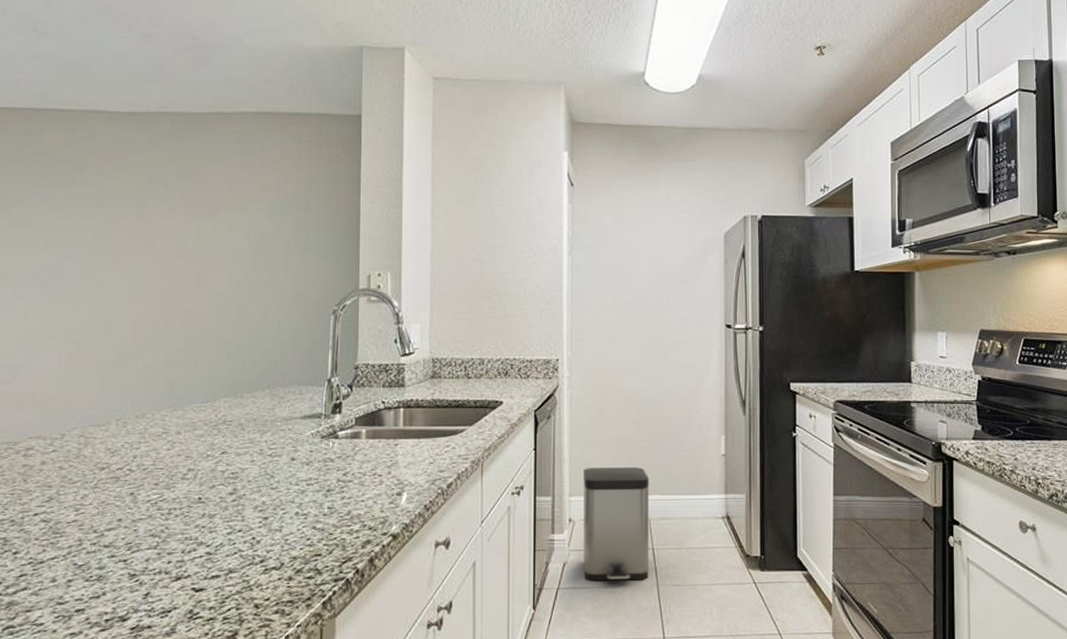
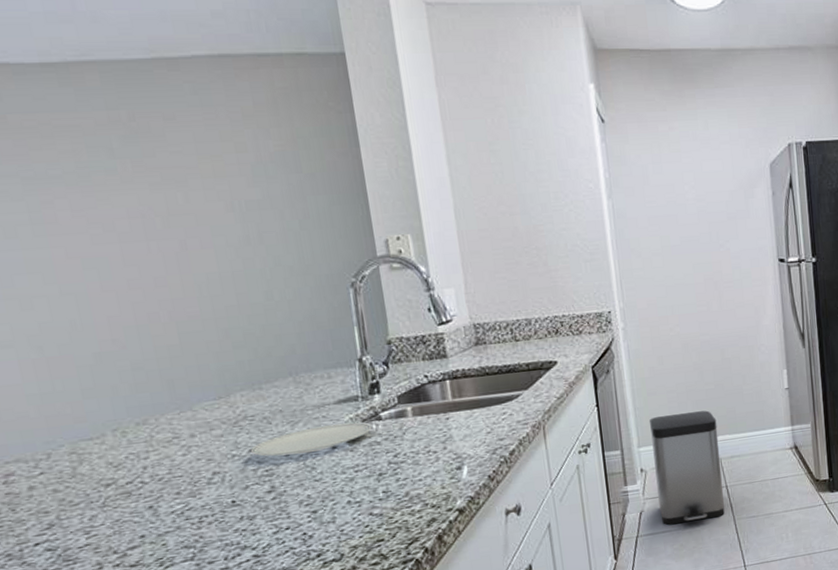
plate: none [222,438,329,462] -> present [250,422,372,457]

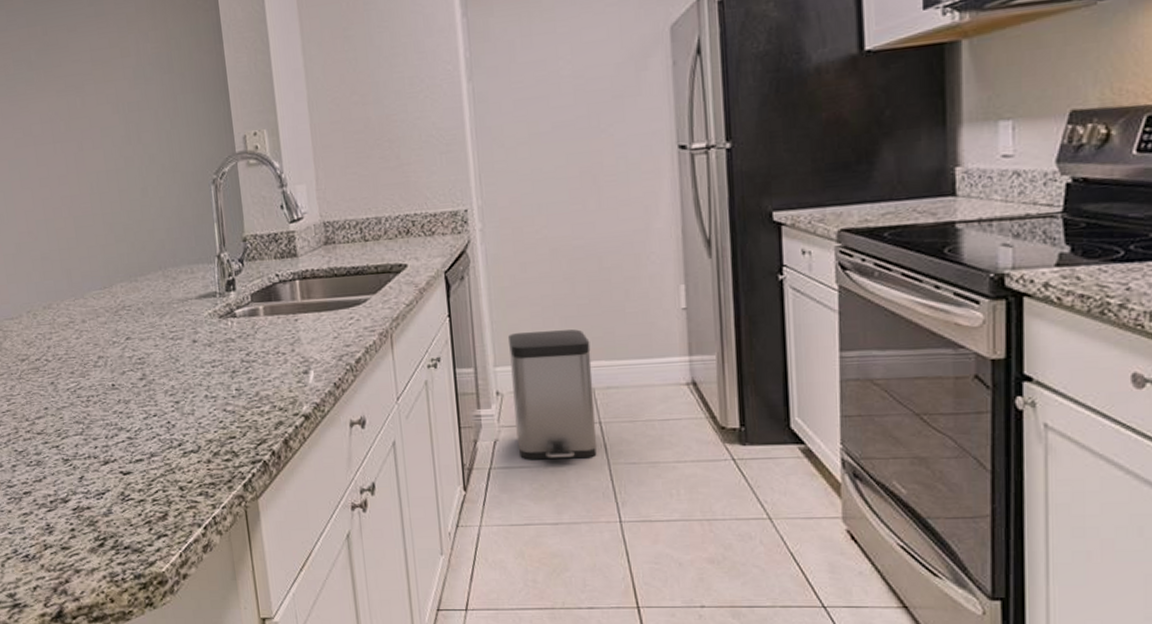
plate: present [250,422,372,457] -> none [127,318,228,346]

